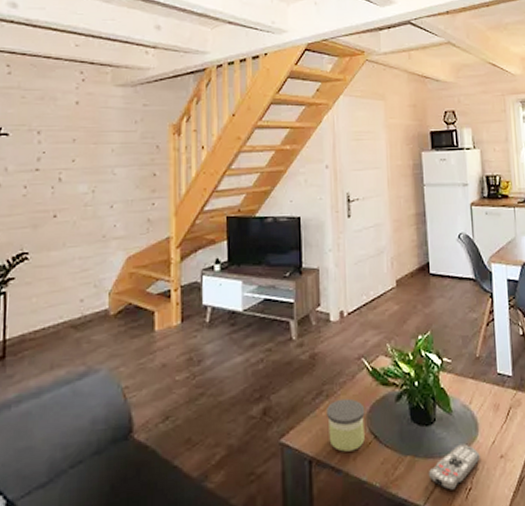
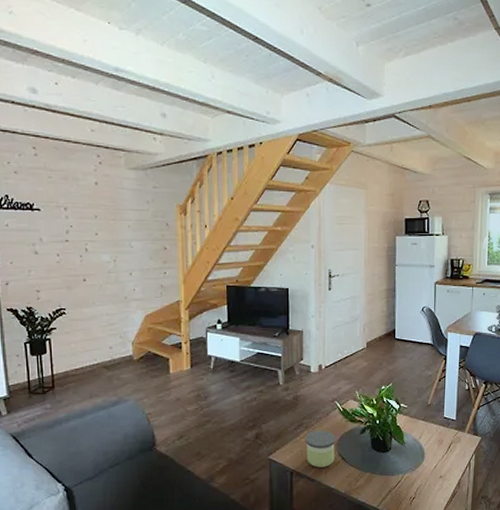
remote control: present [428,444,480,491] -> none [382,466,424,499]

